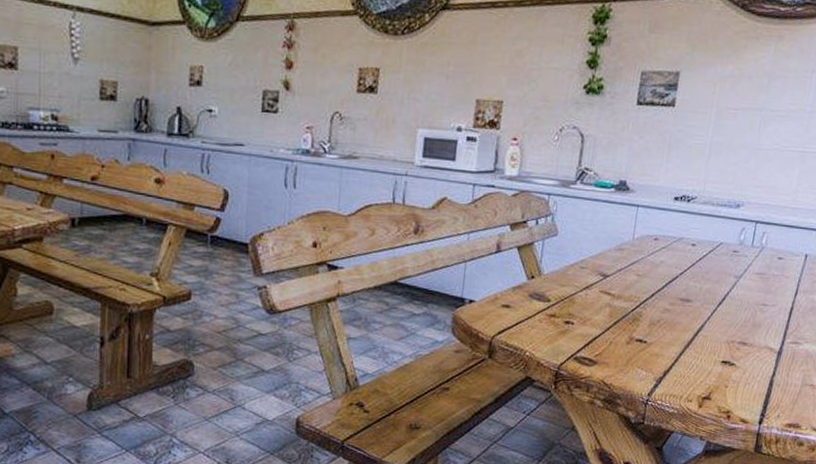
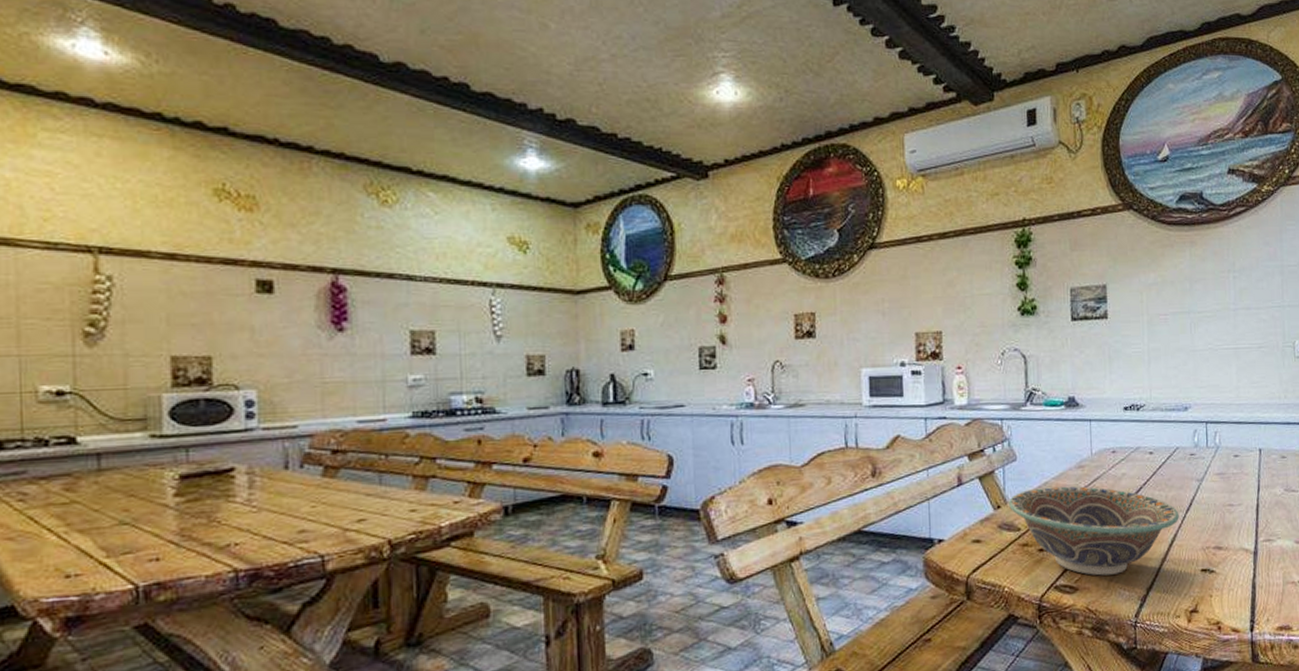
decorative bowl: none [543,264,711,354] -> present [1009,486,1180,576]

